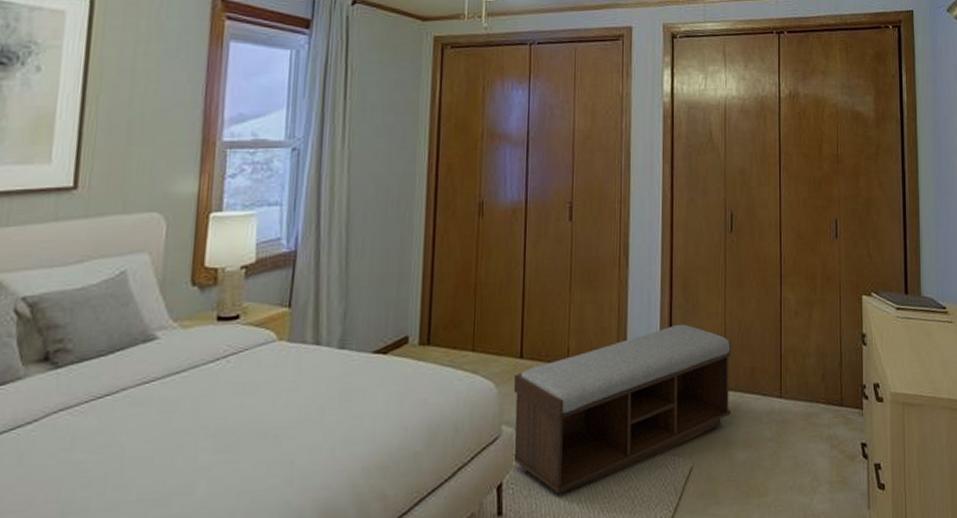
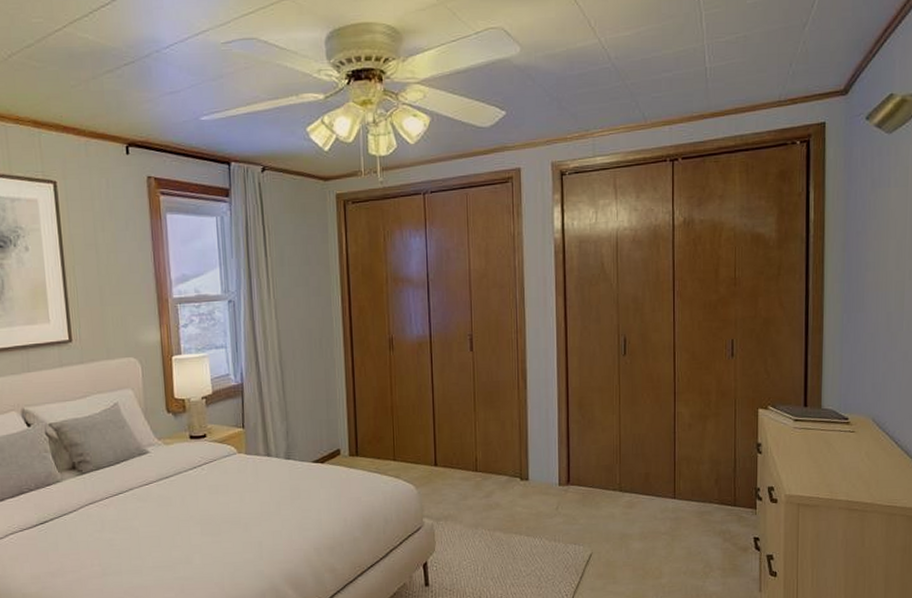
bench: present [512,324,732,494] -> none [430,436,627,572]

